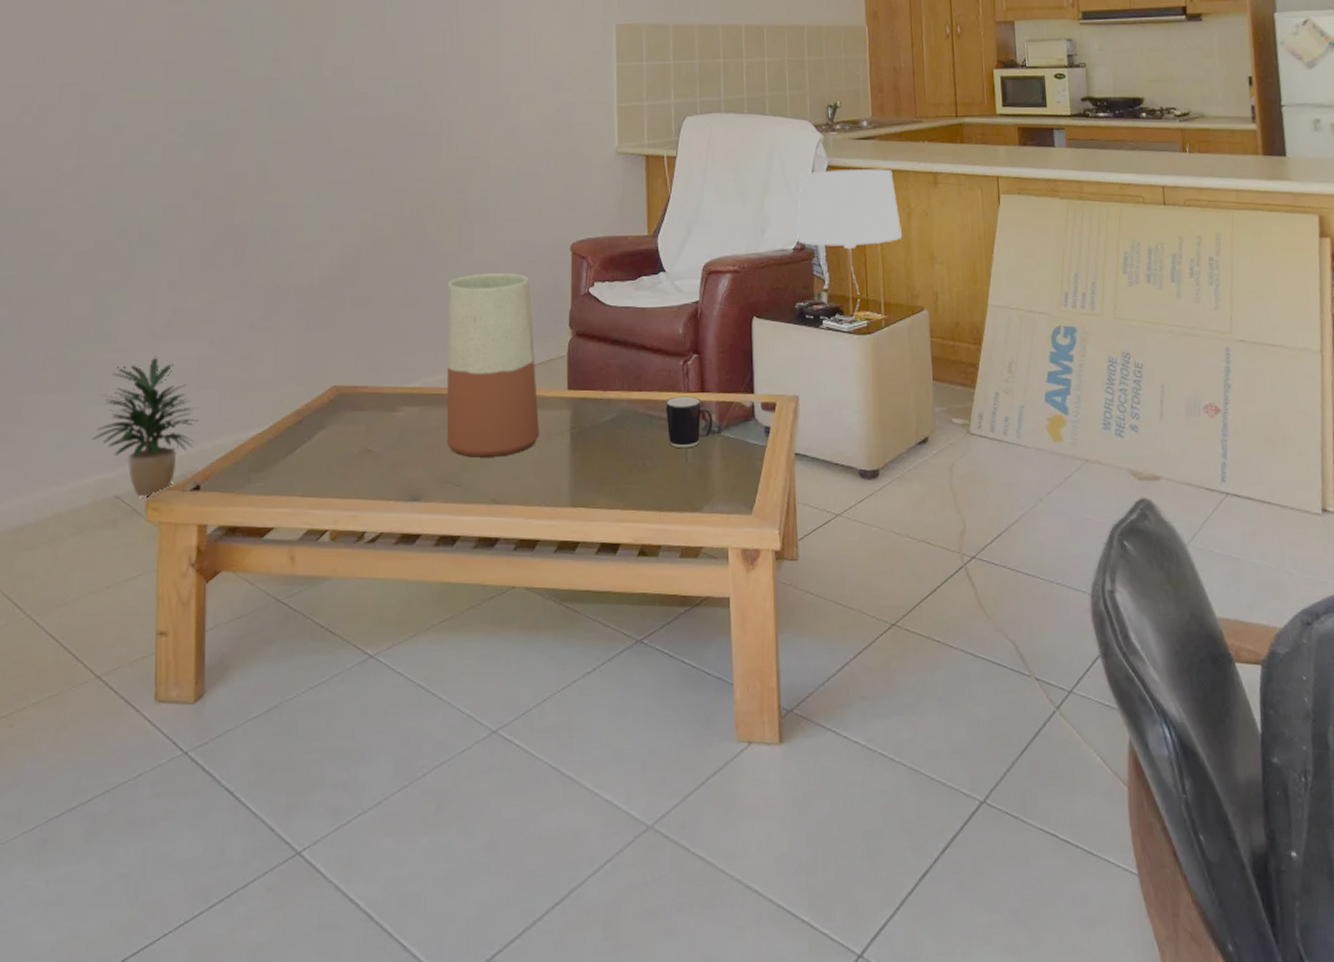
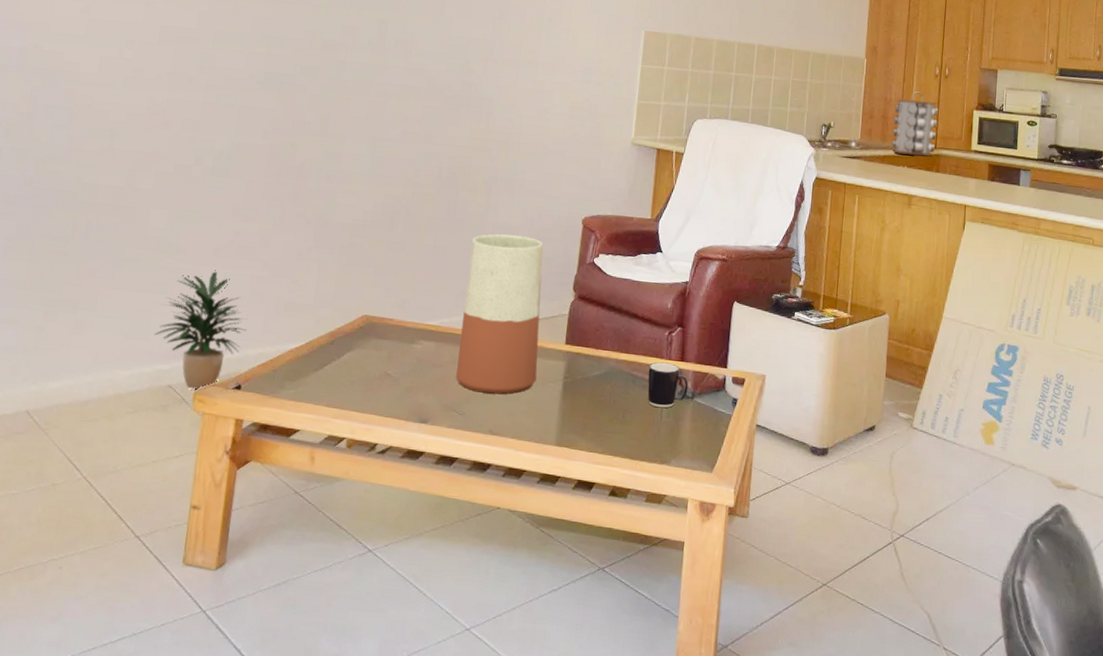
table lamp: present [797,169,902,321] -> none [781,181,875,315]
spice rack: none [905,55,956,129] -> present [891,90,938,158]

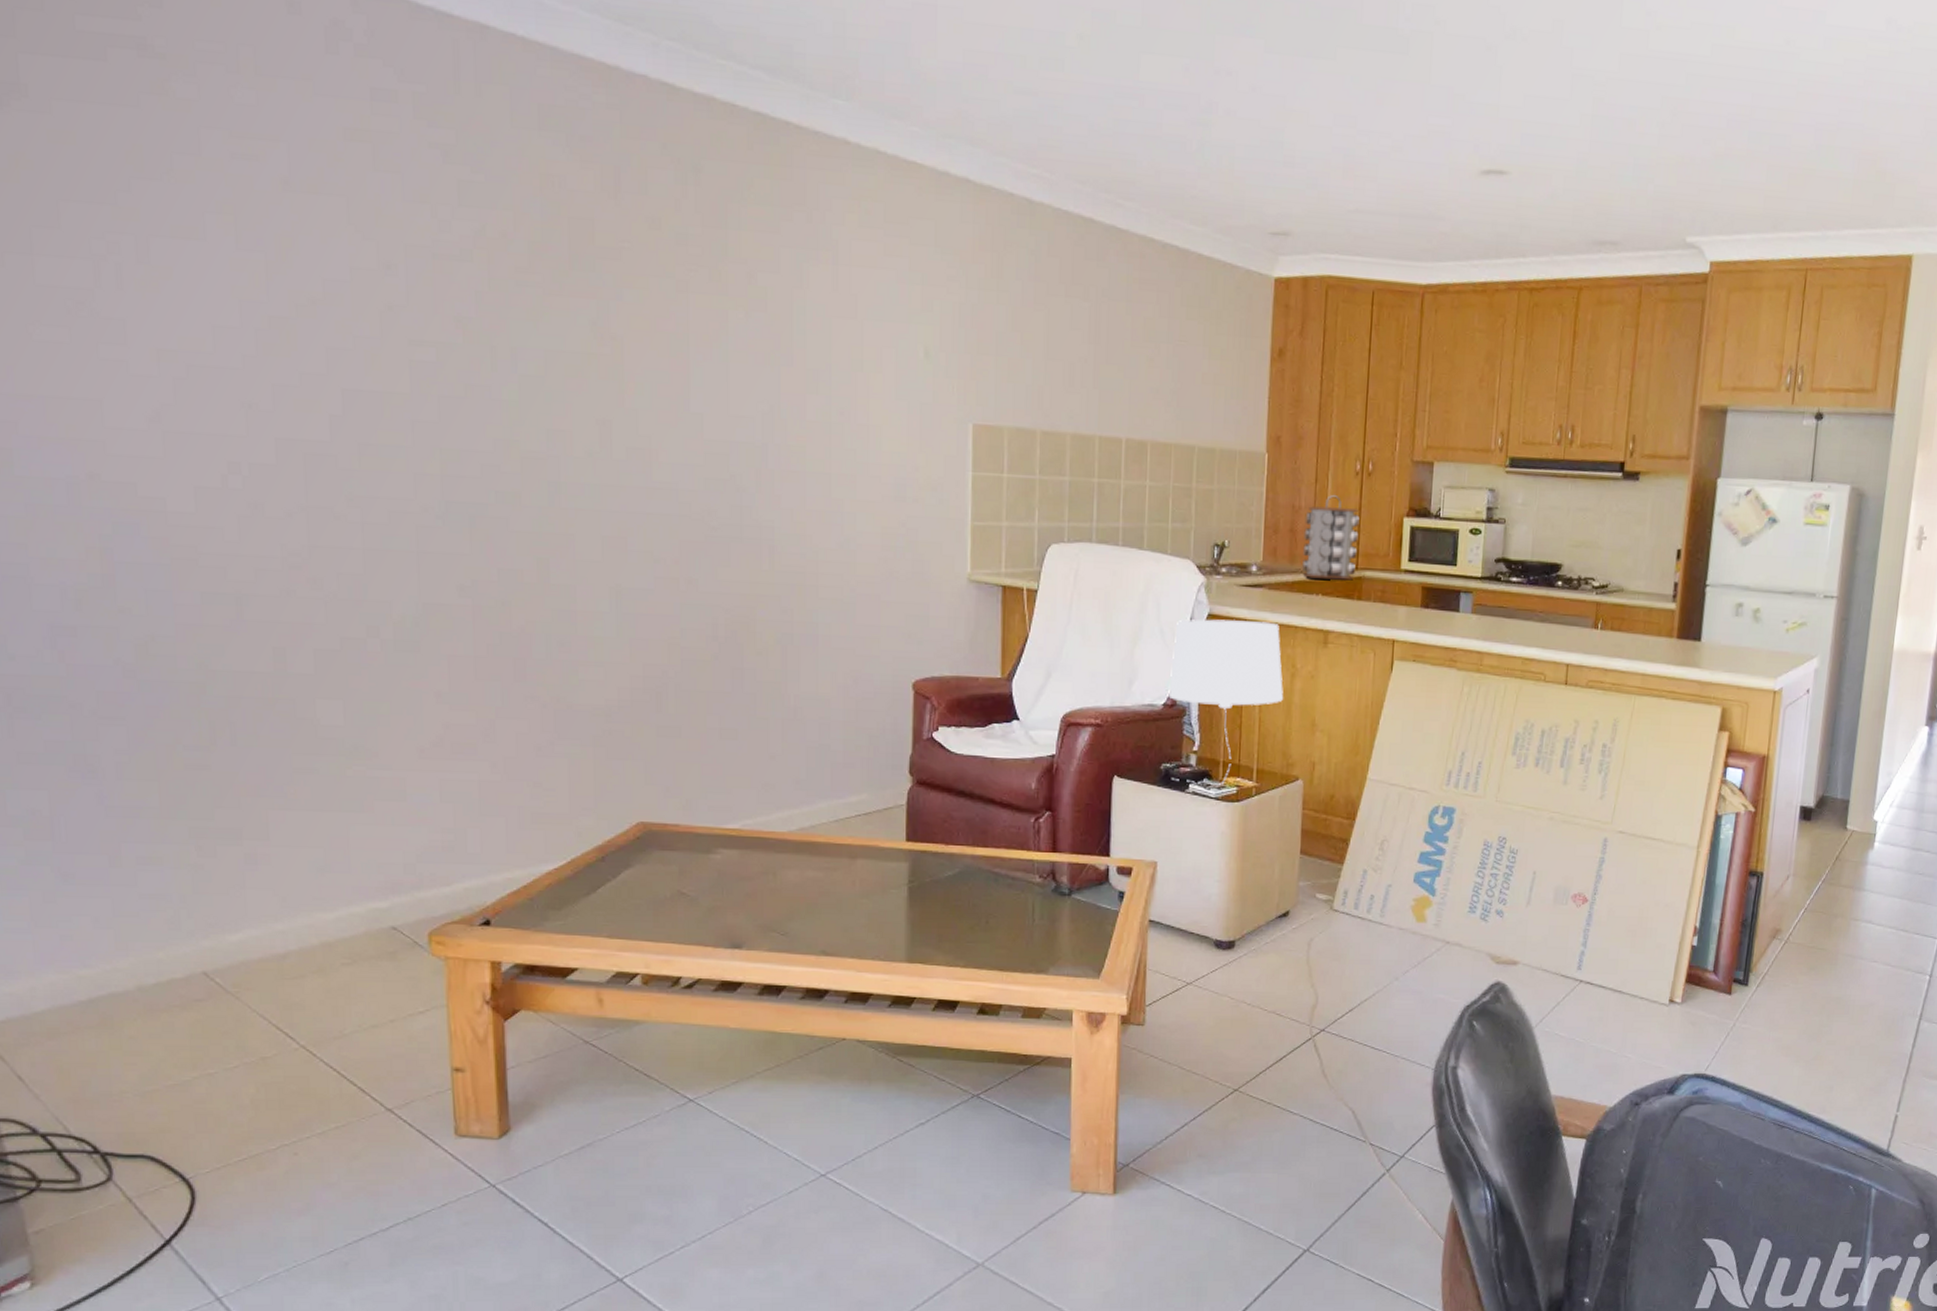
potted plant: present [153,270,246,390] -> none [357,777,484,930]
vase: present [456,233,543,395] -> none [769,707,874,907]
mug: present [647,362,689,409] -> none [1013,855,1064,909]
table lamp: none [781,181,875,315] -> present [1168,619,1283,786]

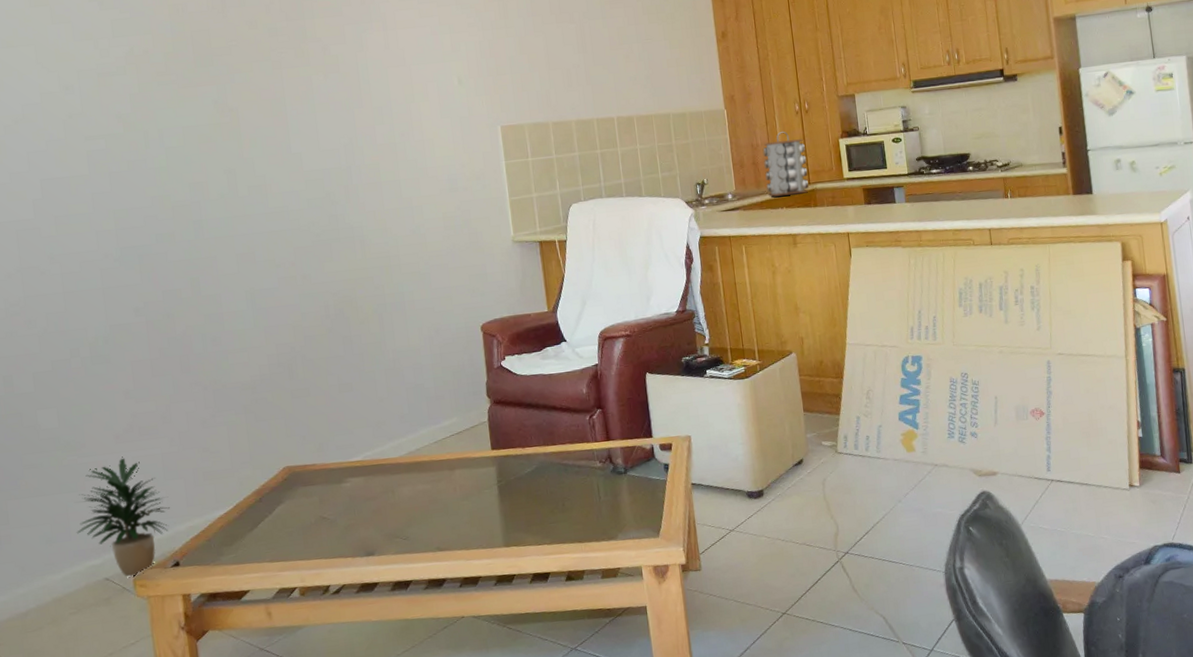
potted plant: none [357,777,484,930] -> present [76,456,170,577]
table lamp: present [1168,619,1283,786] -> none [677,235,769,369]

